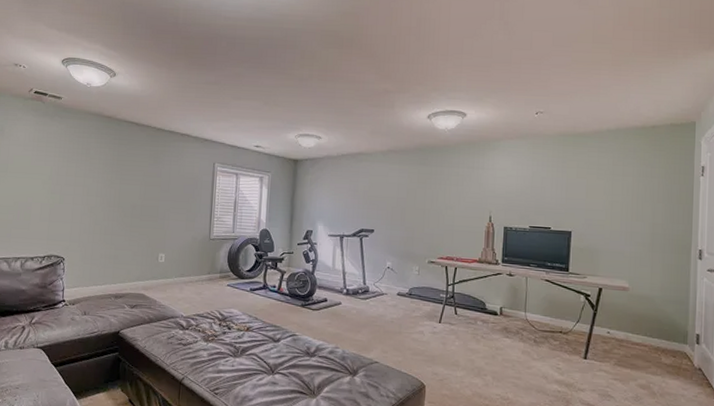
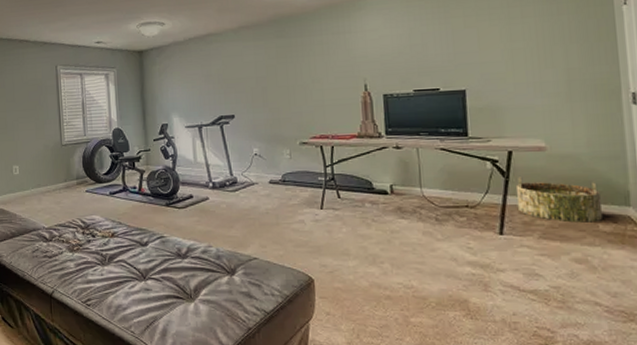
basket: none [600,311,666,356] -> present [515,177,602,223]

